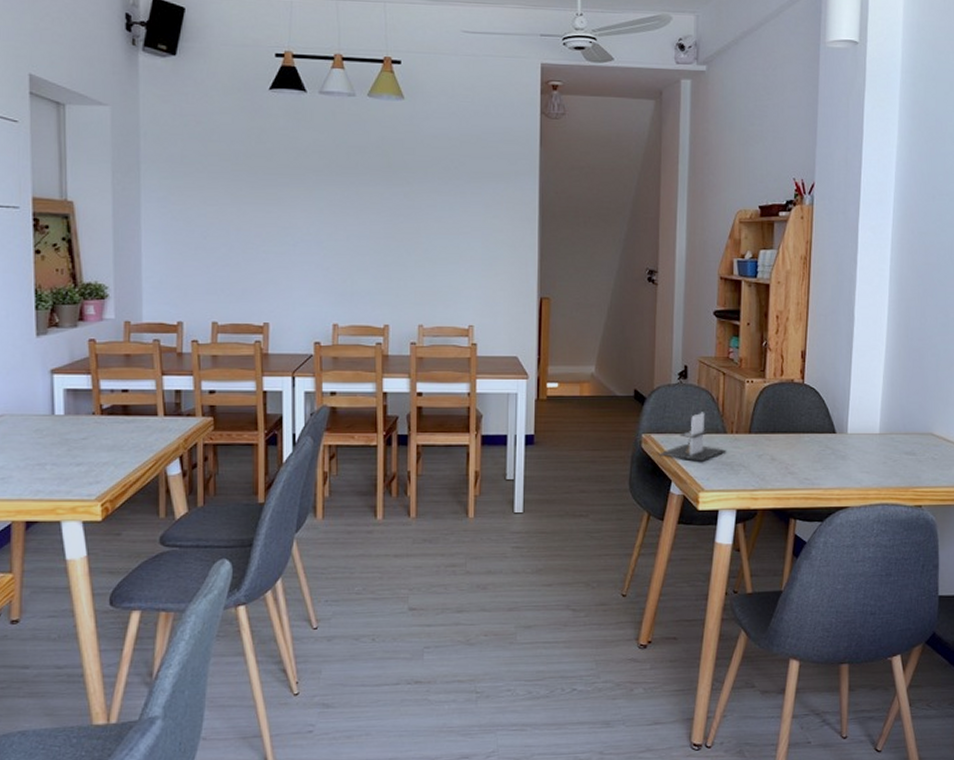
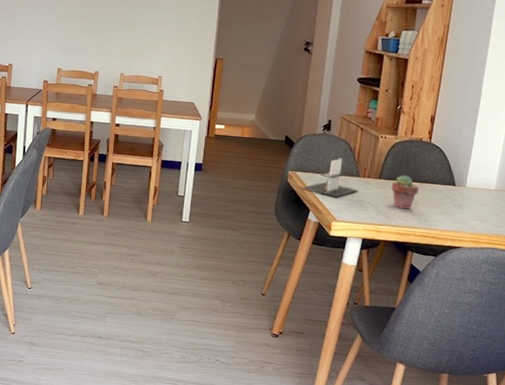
potted succulent: none [764,426,796,468] -> present [391,175,419,209]

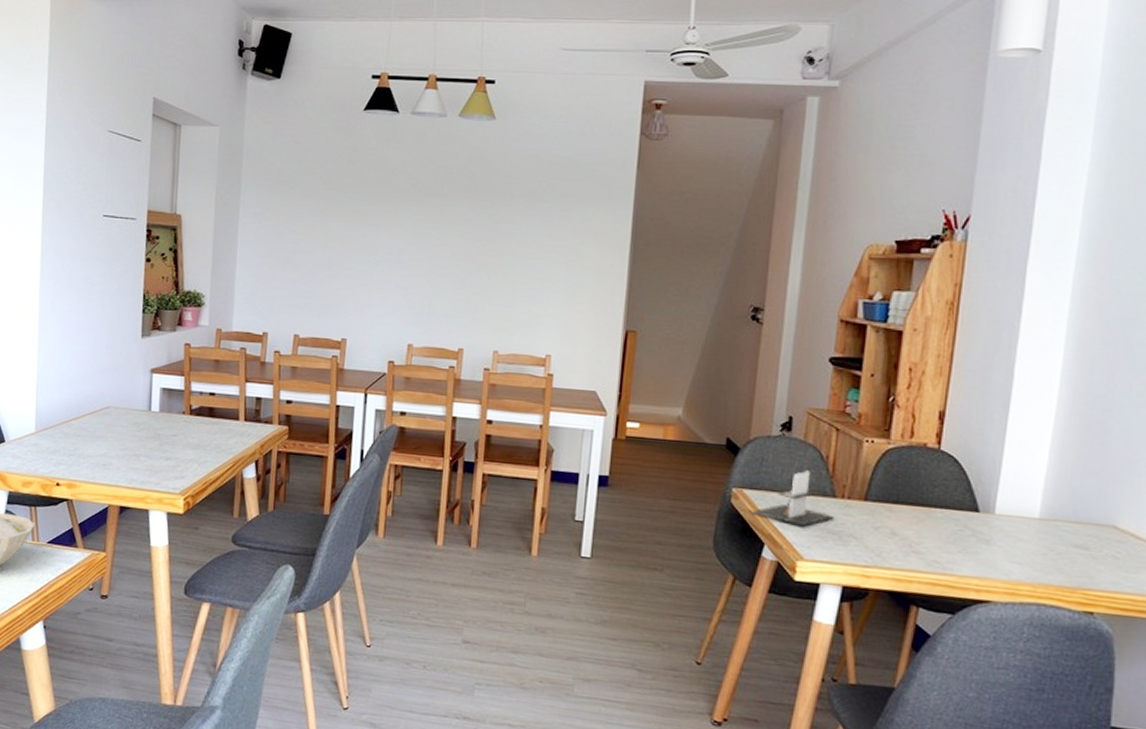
potted succulent: present [391,175,419,209] -> none [883,495,925,545]

